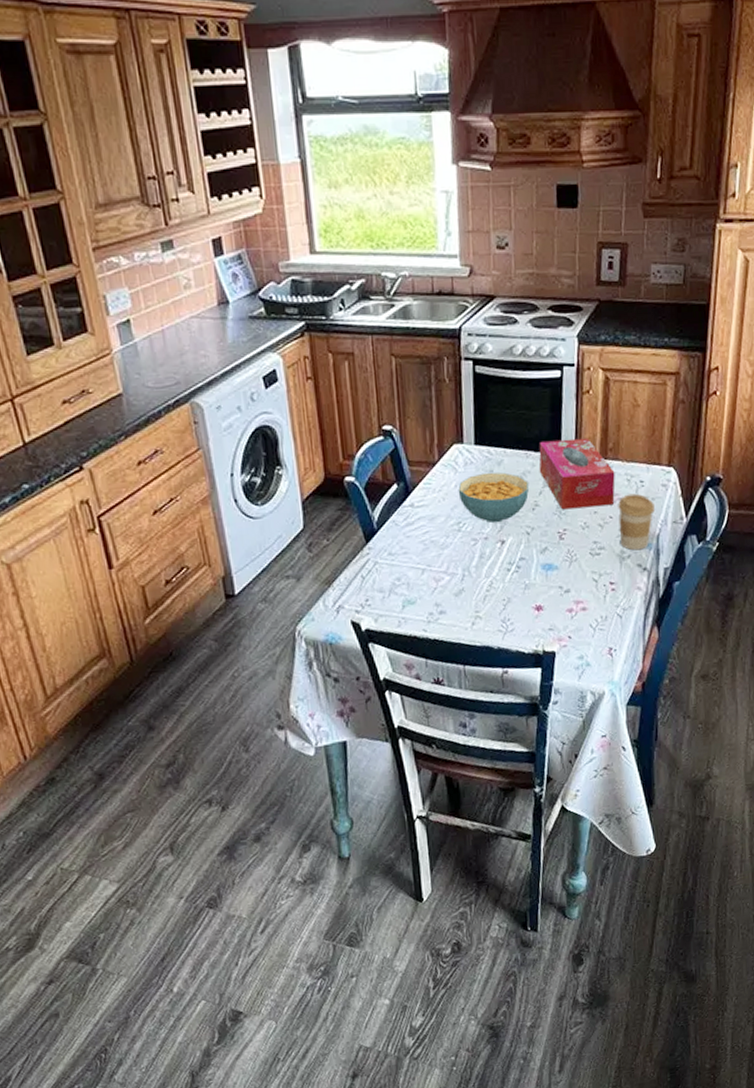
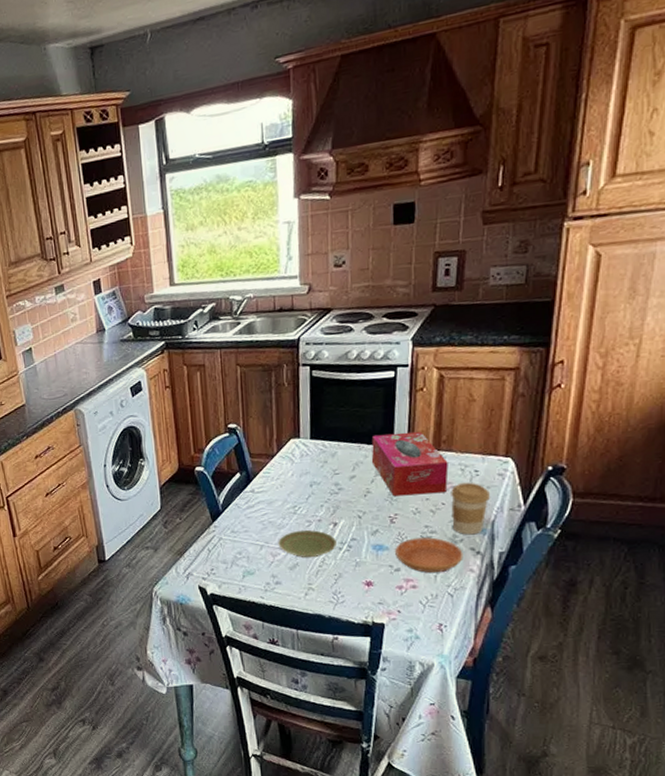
plate: none [441,549,504,582] -> present [278,529,336,558]
cereal bowl: present [458,472,530,523] -> none [294,463,362,508]
saucer: none [565,554,631,593] -> present [395,537,463,573]

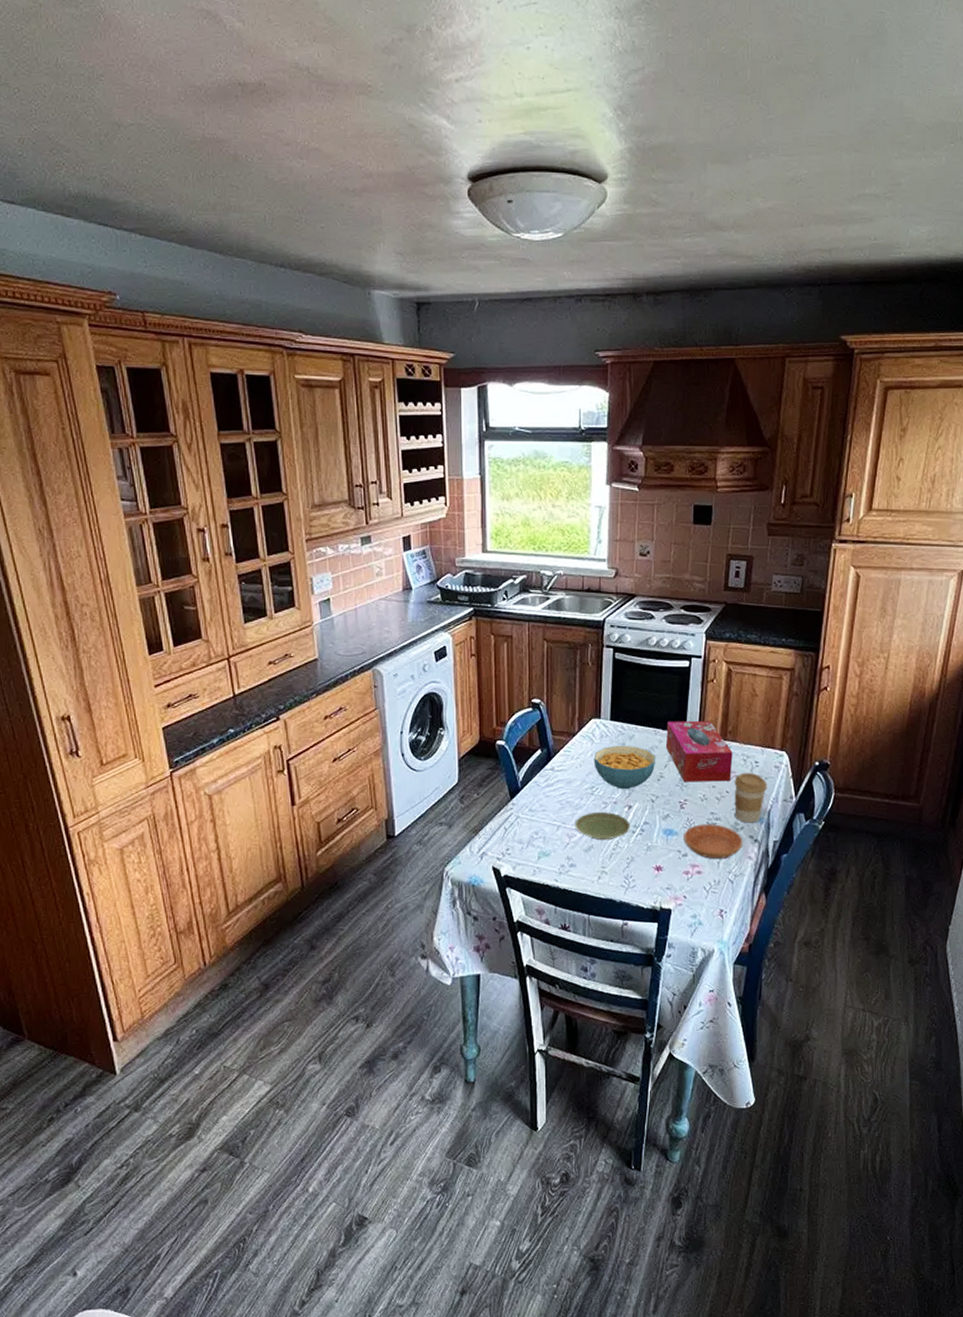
cereal bowl: none [294,463,362,508] -> present [593,745,656,790]

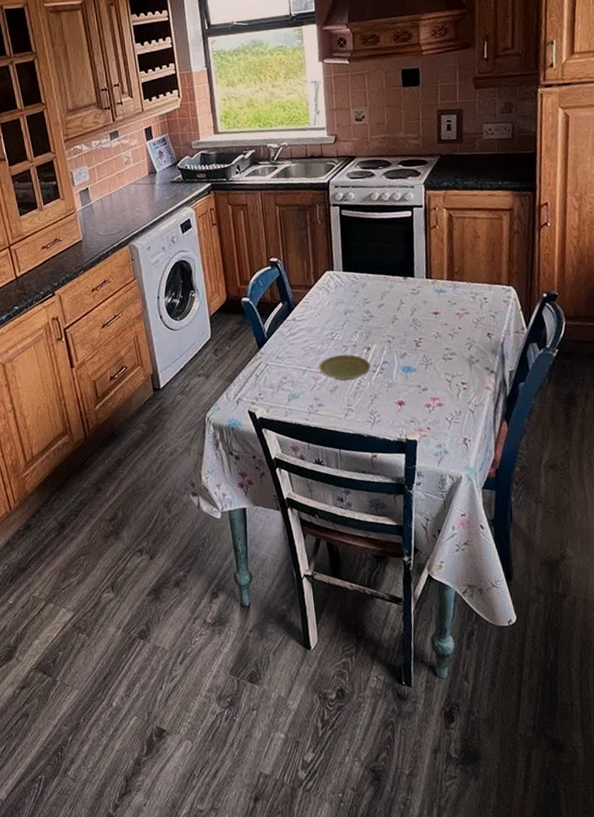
cereal bowl: present [593,745,656,790] -> none [330,293,389,333]
tissue box: present [665,720,733,782] -> none [395,263,462,322]
saucer: present [684,824,743,859] -> none [422,359,480,391]
coffee cup: present [734,772,767,823] -> none [465,308,498,356]

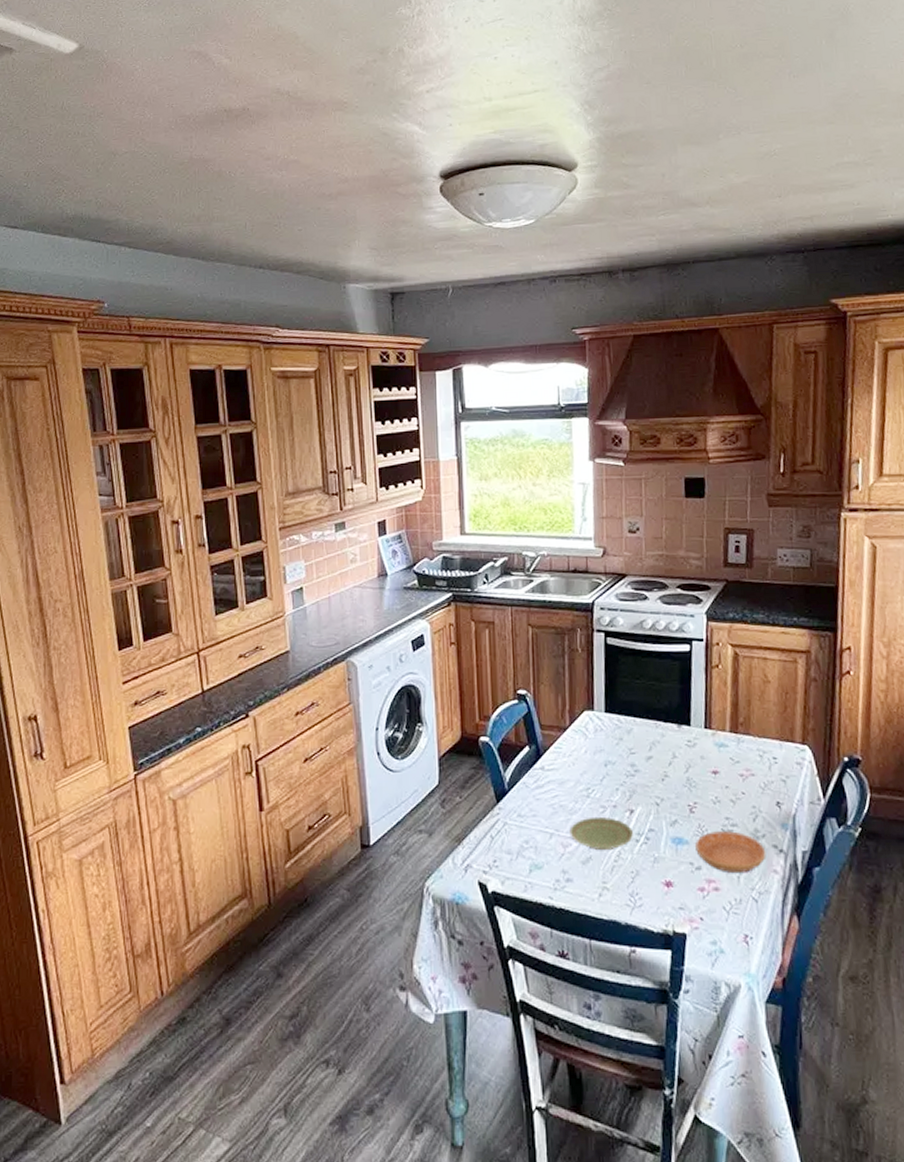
saucer: none [422,359,480,391] -> present [695,831,766,872]

